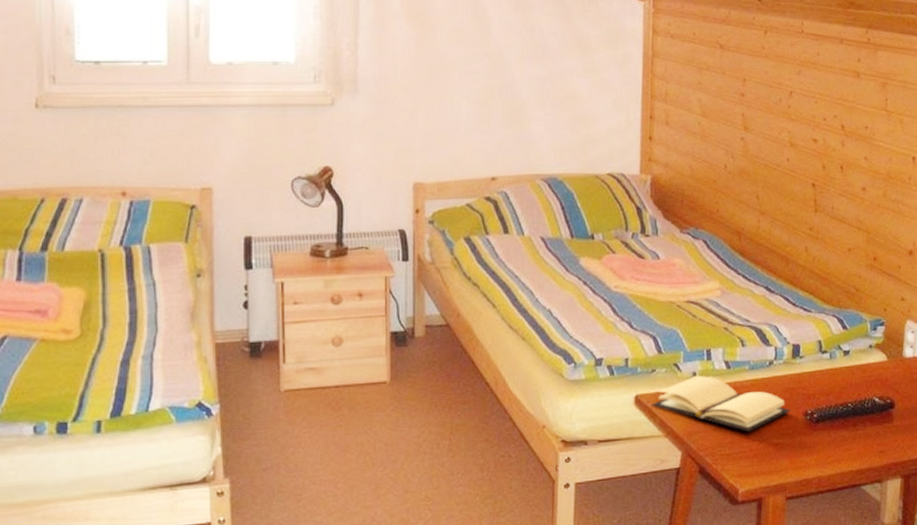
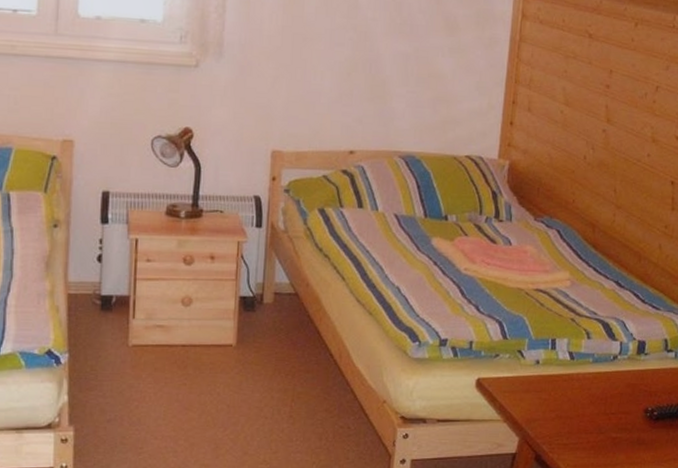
book: present [652,375,791,433] -> none [493,363,631,425]

